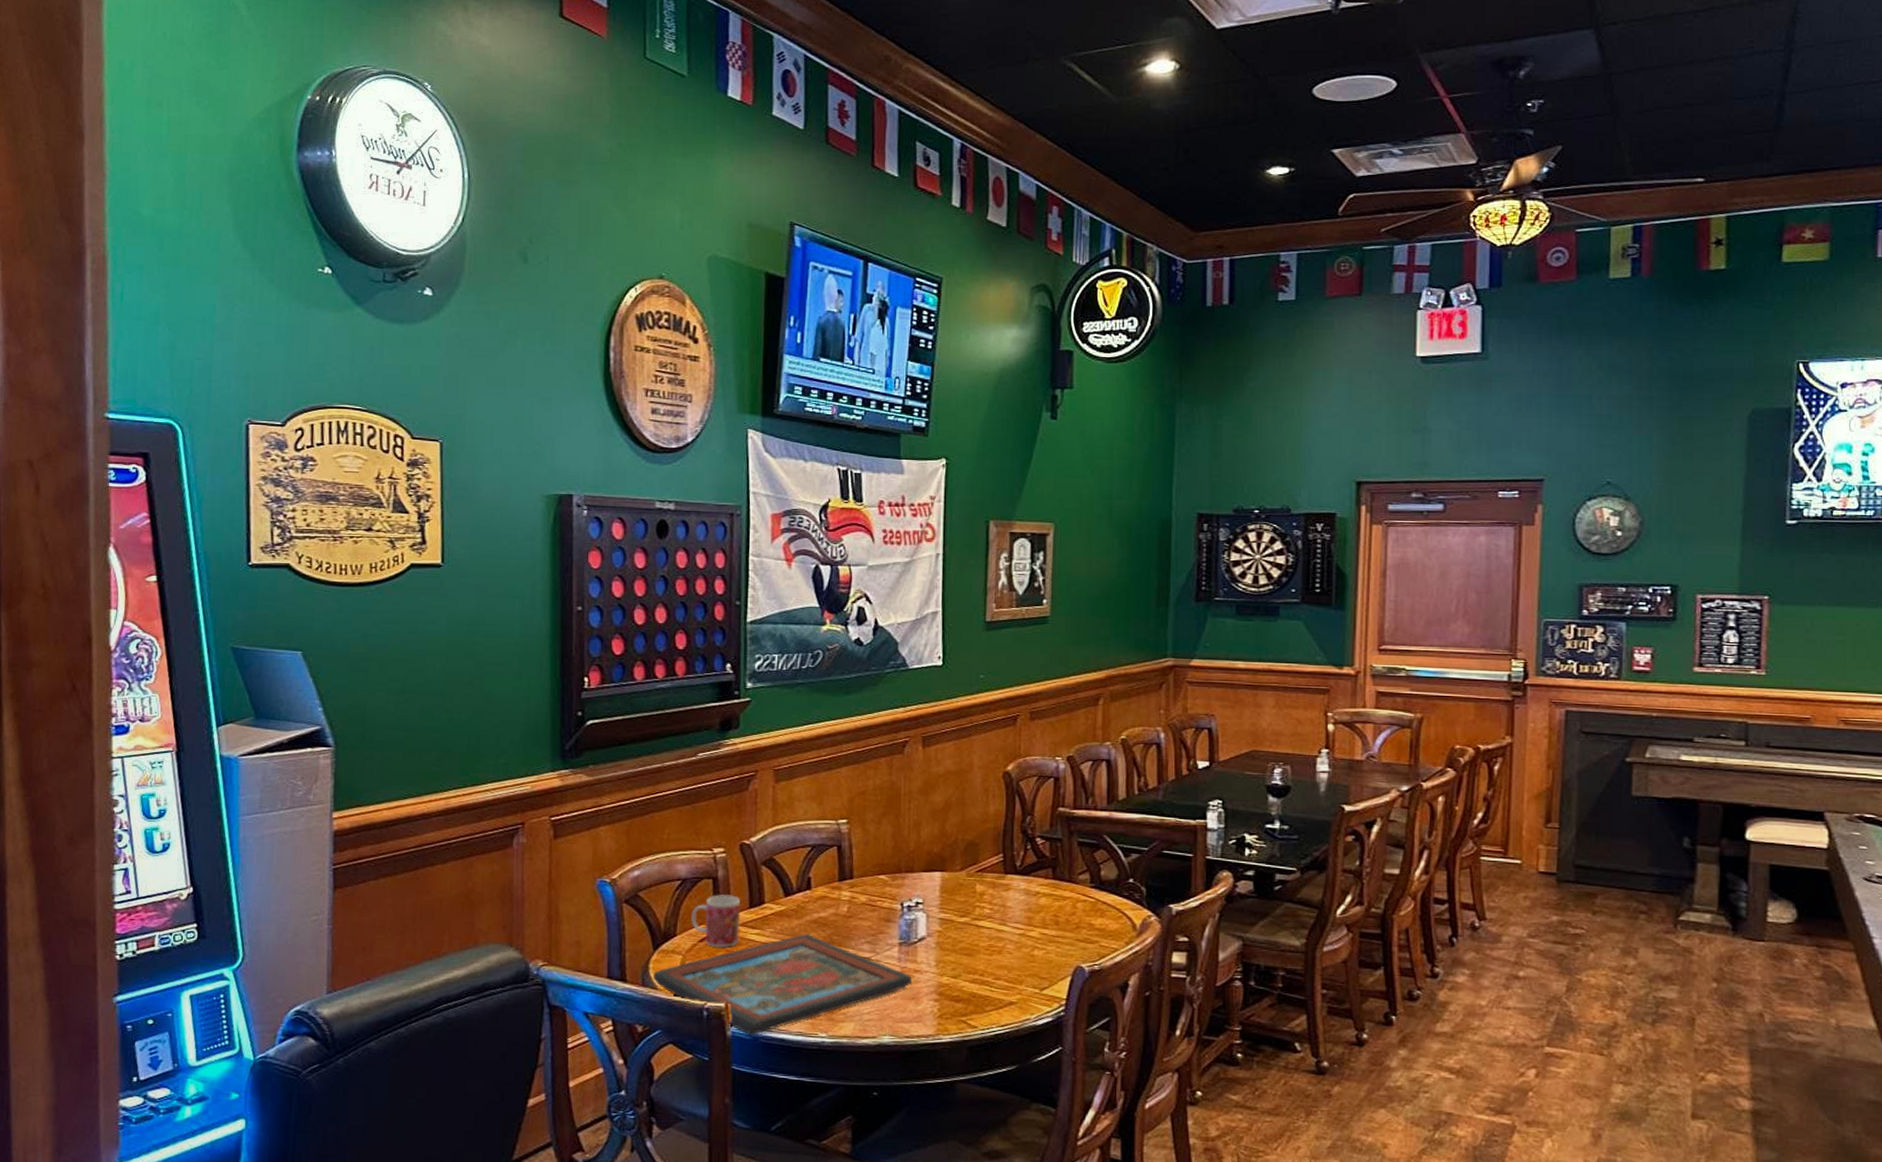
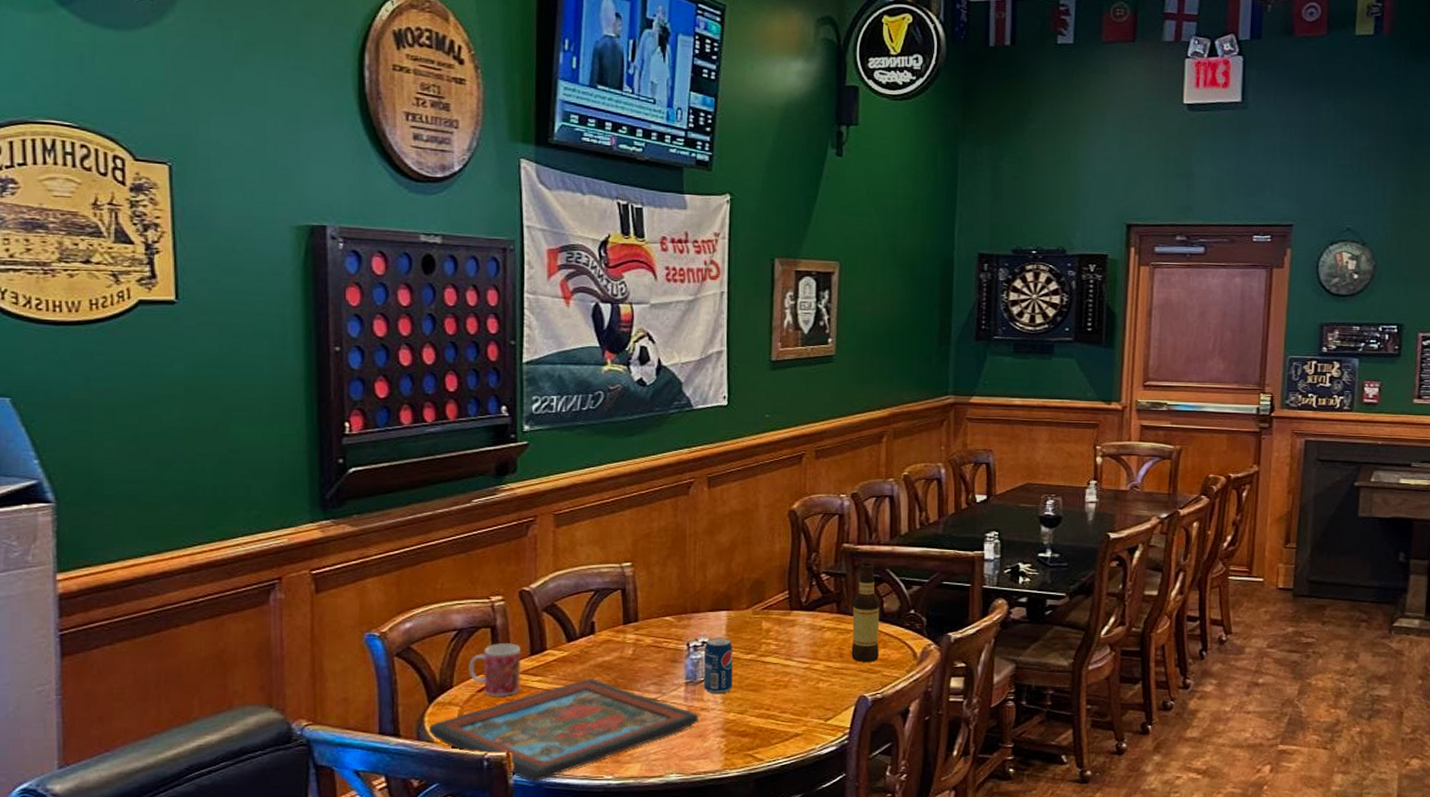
beverage can: none [917,899,947,957] -> present [703,638,733,694]
bottle: none [1067,828,1097,931] -> present [851,563,880,662]

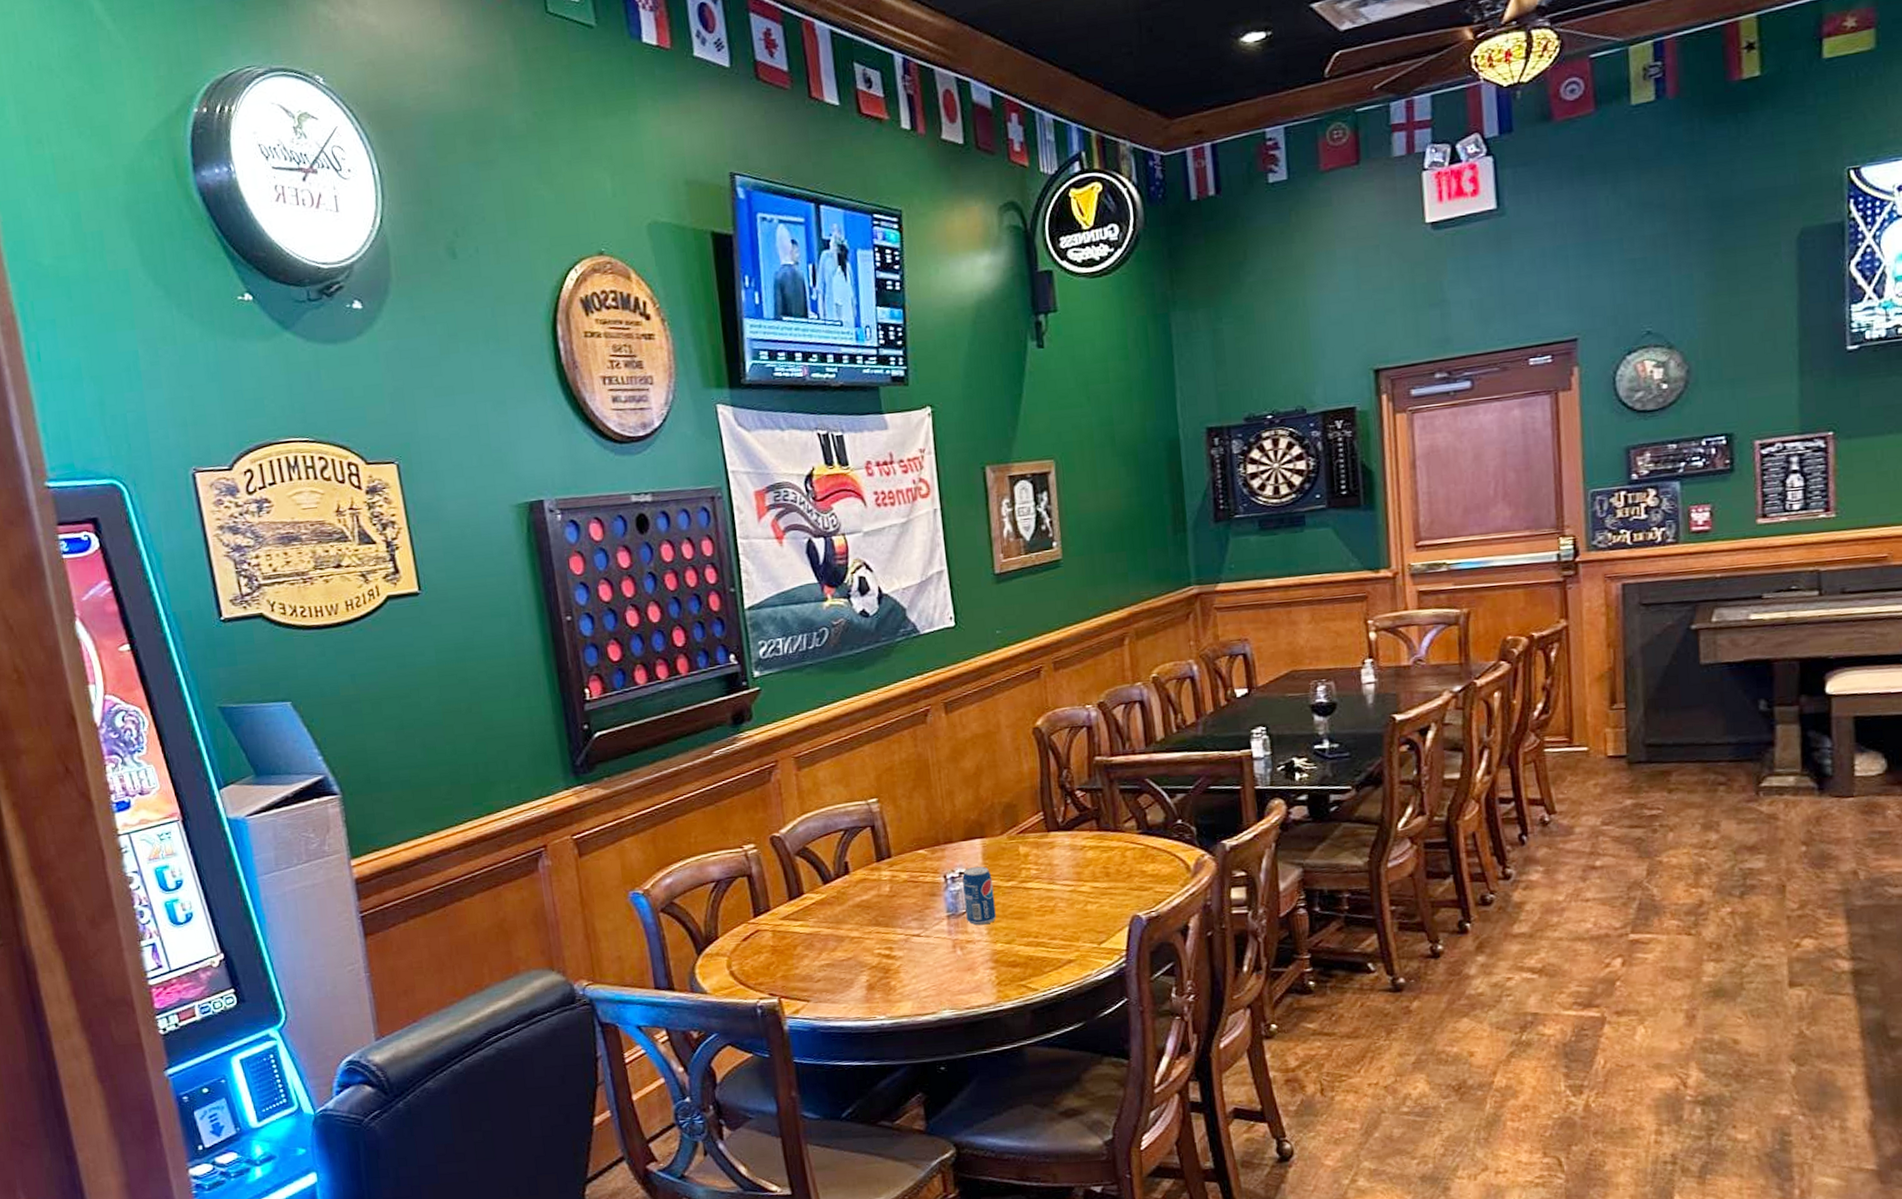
religious icon: present [428,679,699,782] -> none [700,919,966,1027]
mug: present [469,643,521,697] -> none [730,890,784,944]
bottle: present [851,563,880,662] -> none [1113,774,1148,880]

